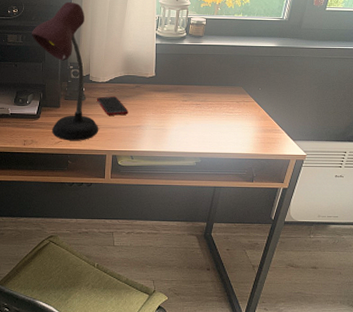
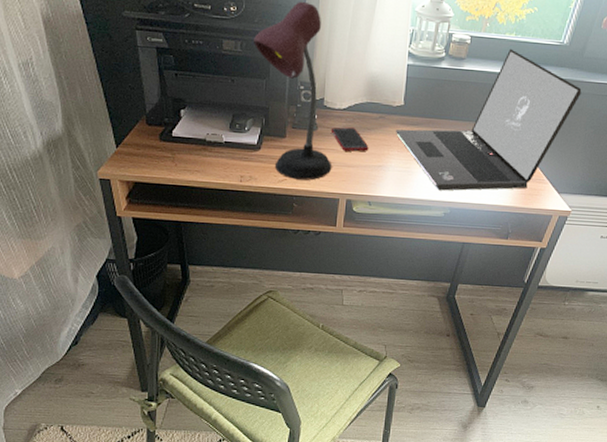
laptop: none [150,26,303,144] -> present [396,48,582,191]

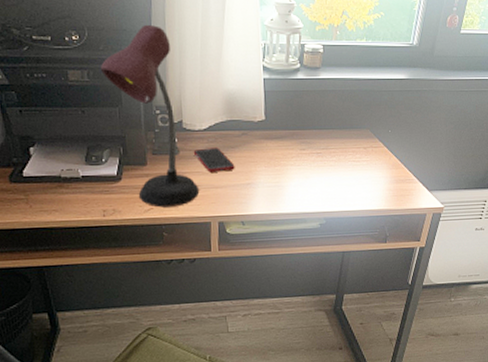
laptop: present [396,48,582,191] -> none [261,54,437,202]

